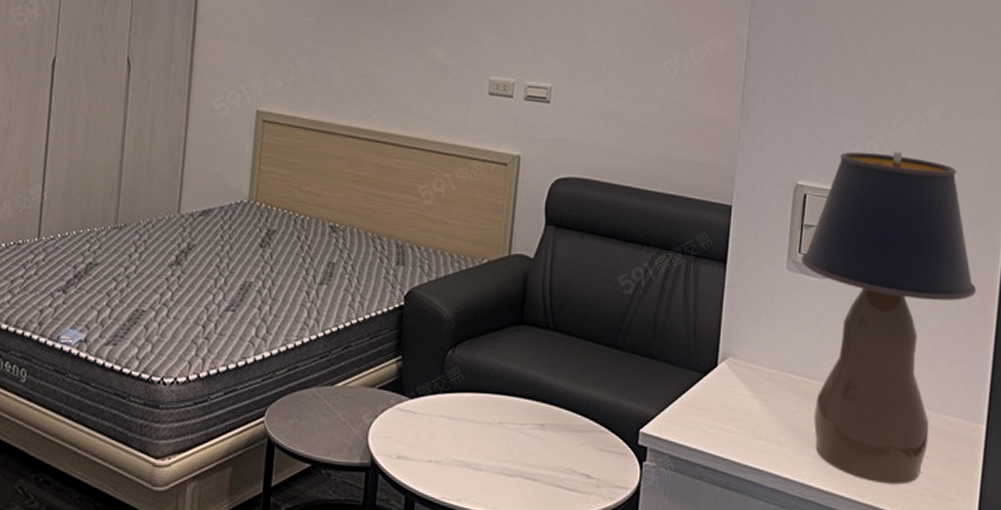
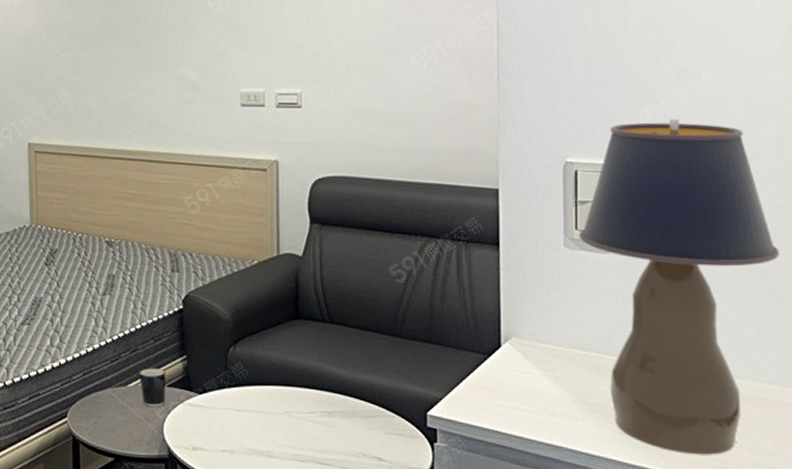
mug: none [348,367,378,411] -> present [139,368,166,408]

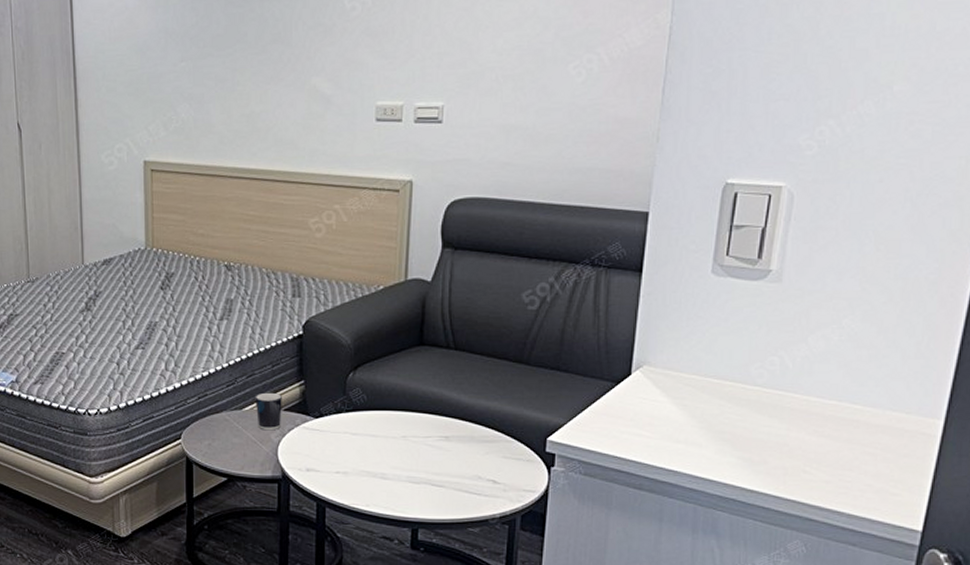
table lamp: present [579,118,781,455] -> none [729,135,944,482]

